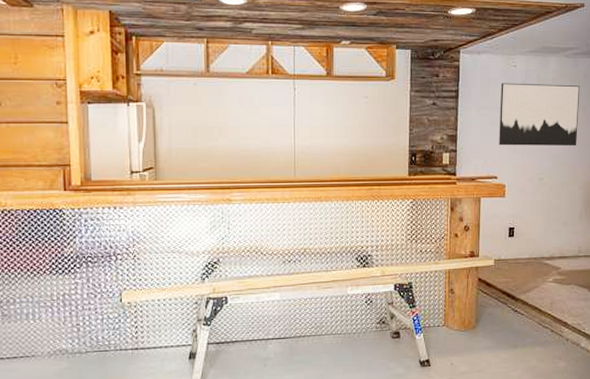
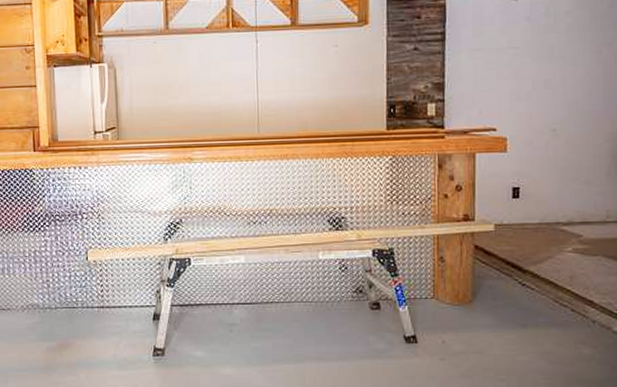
wall art: present [499,83,580,147] -> none [497,17,604,93]

